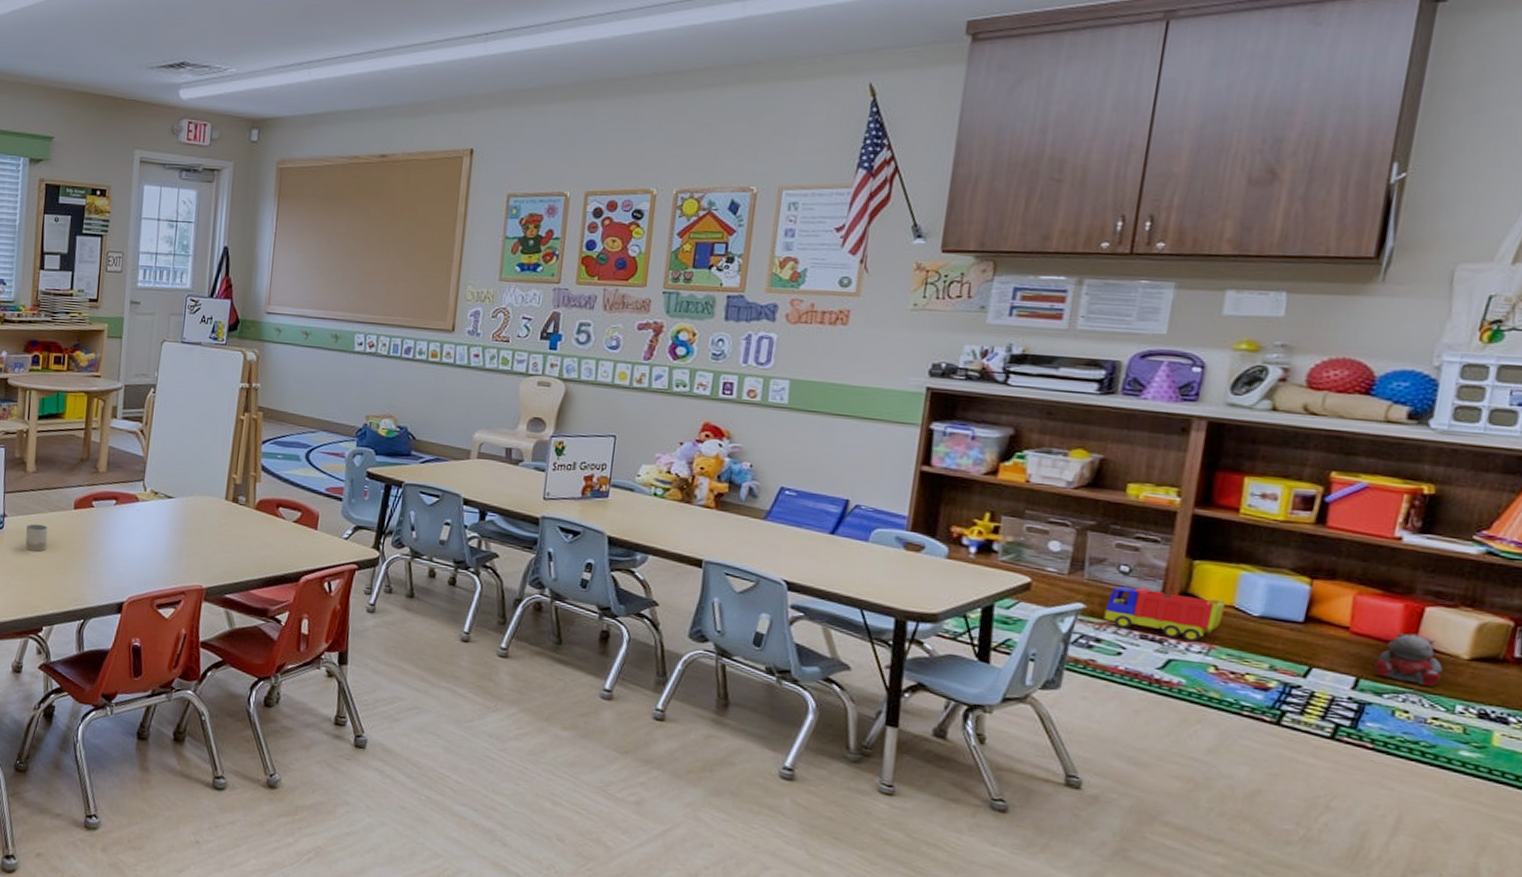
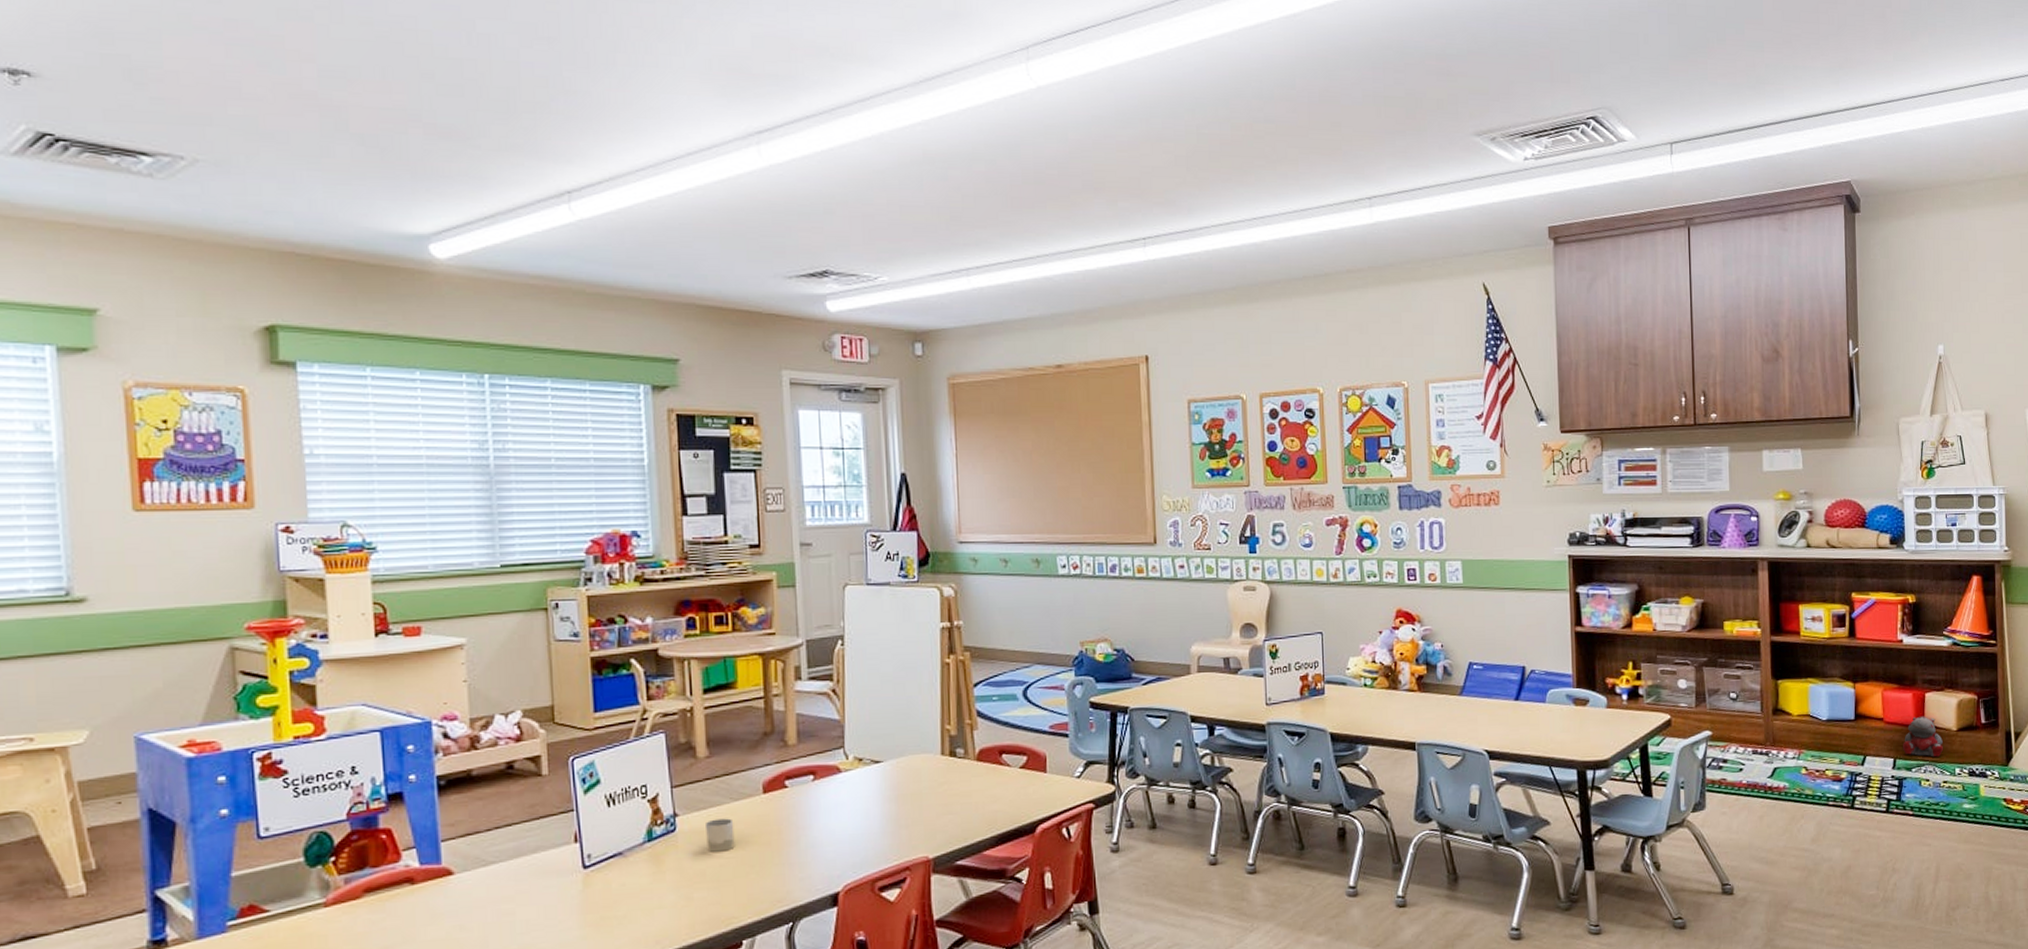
toy truck: present [1103,585,1225,642] -> none [1725,709,1804,750]

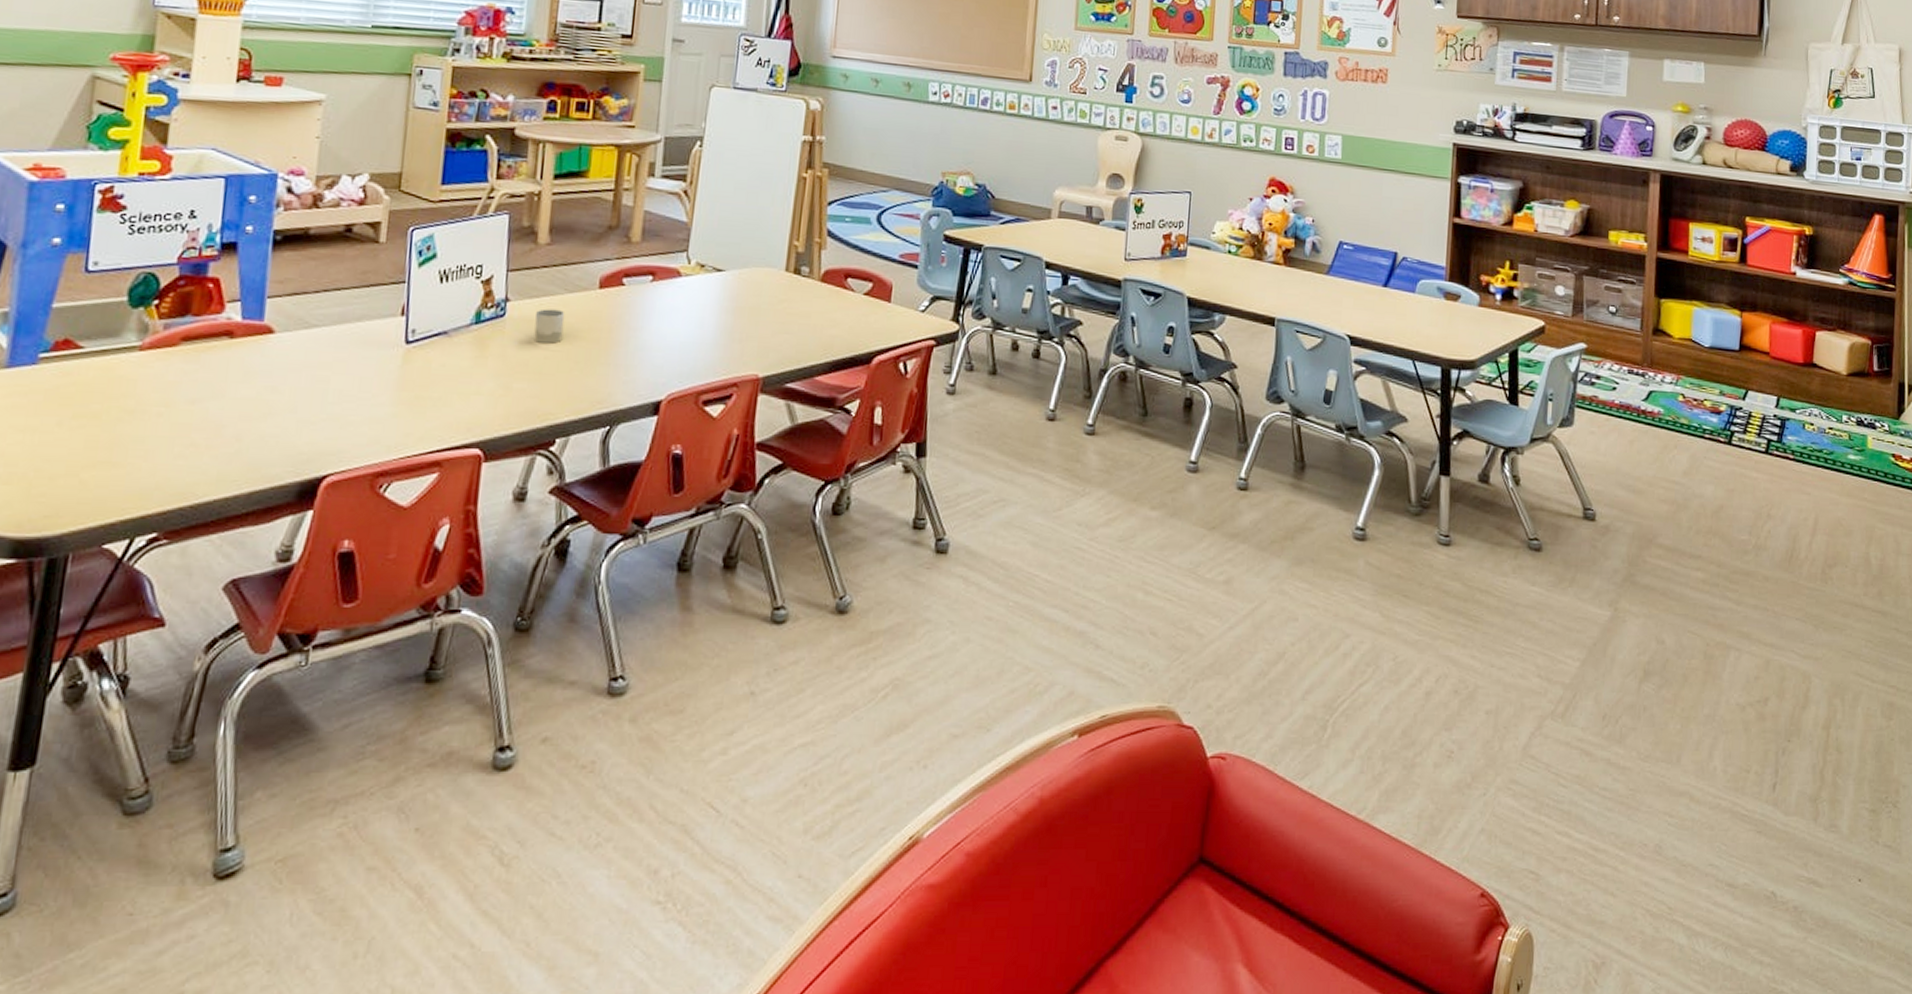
toy animal: present [1902,716,1943,757] -> none [1787,354,1831,401]

